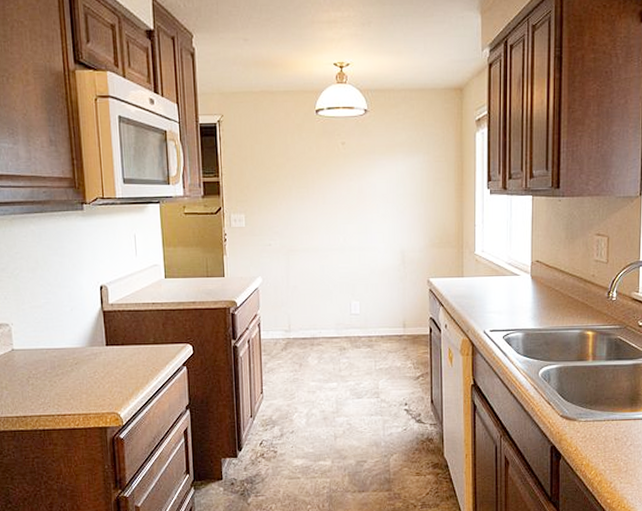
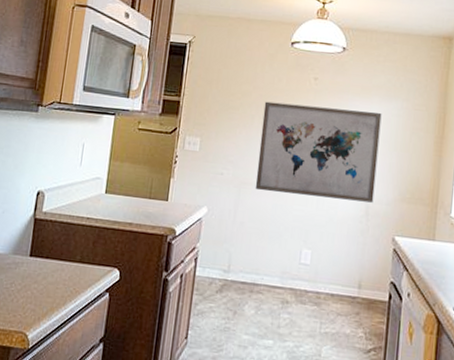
wall art: none [299,169,408,255] -> present [255,101,382,203]

